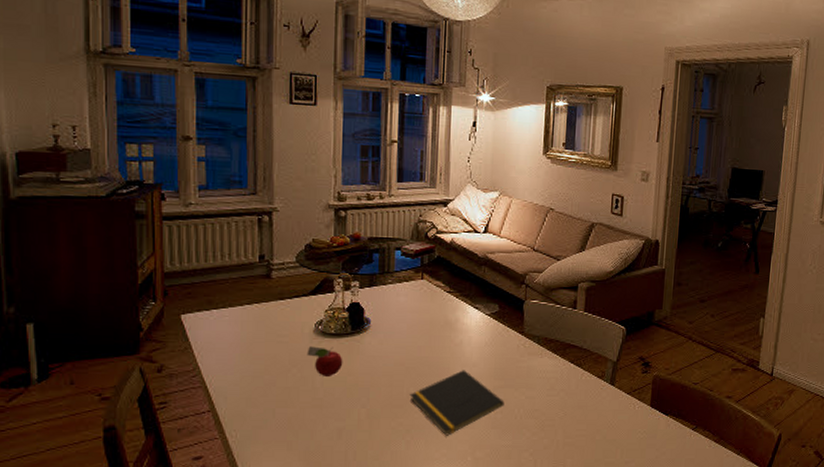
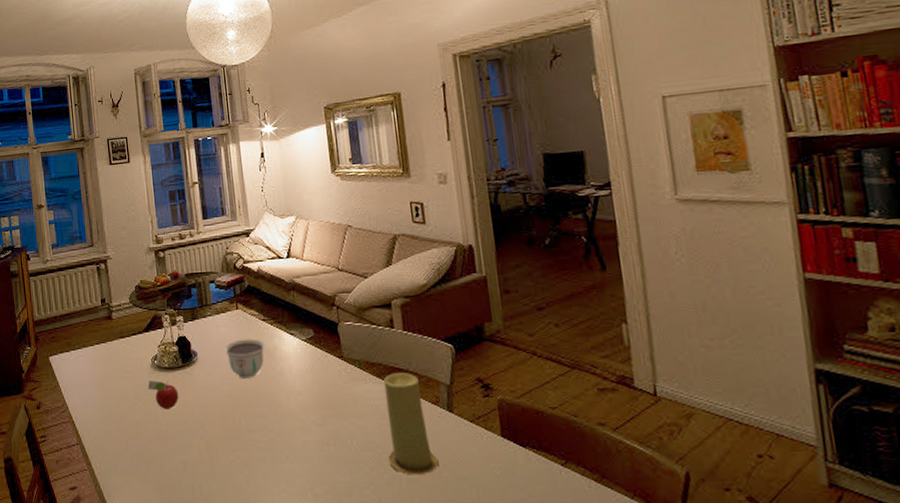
bowl: none [401,309,447,348] -> present [224,339,265,378]
notepad: present [410,370,505,436] -> none [242,399,336,470]
candle: none [550,349,594,439] -> present [383,373,439,475]

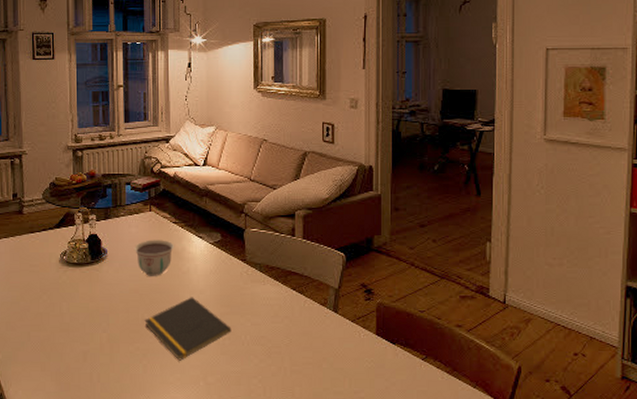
fruit: present [147,380,179,409] -> none [54,275,85,303]
notepad: none [242,399,336,470] -> present [144,297,232,361]
candle: present [383,373,439,475] -> none [276,277,320,367]

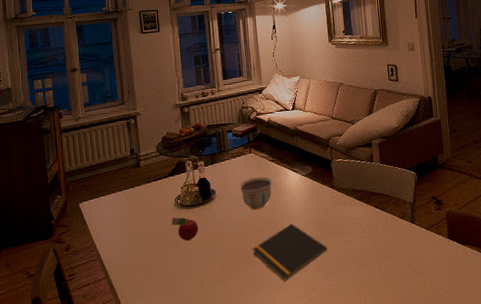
fruit: none [54,275,85,303] -> present [171,216,199,241]

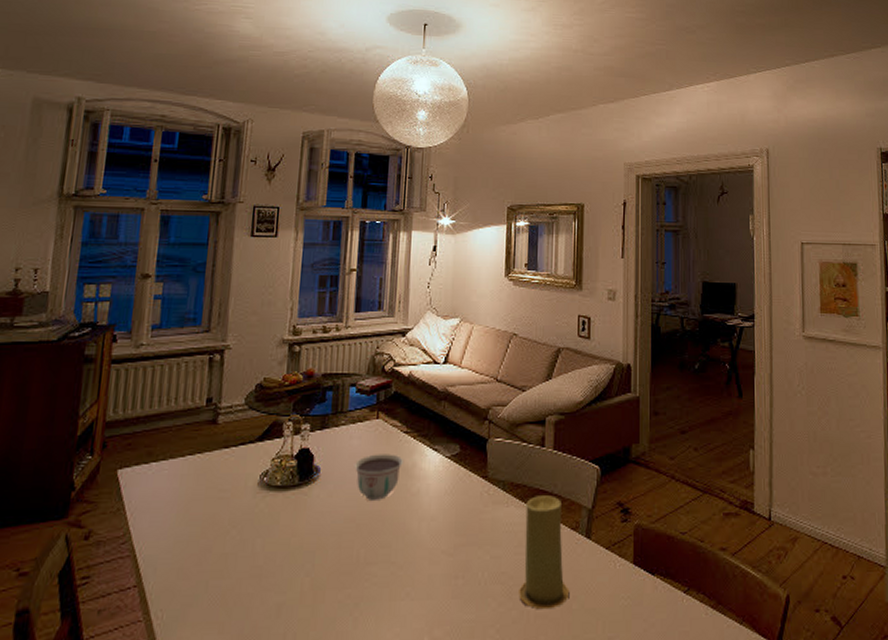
fruit: present [171,216,199,241] -> none [248,502,288,538]
notepad: present [252,223,328,281] -> none [360,525,467,610]
candle: none [364,196,404,275] -> present [519,496,570,610]

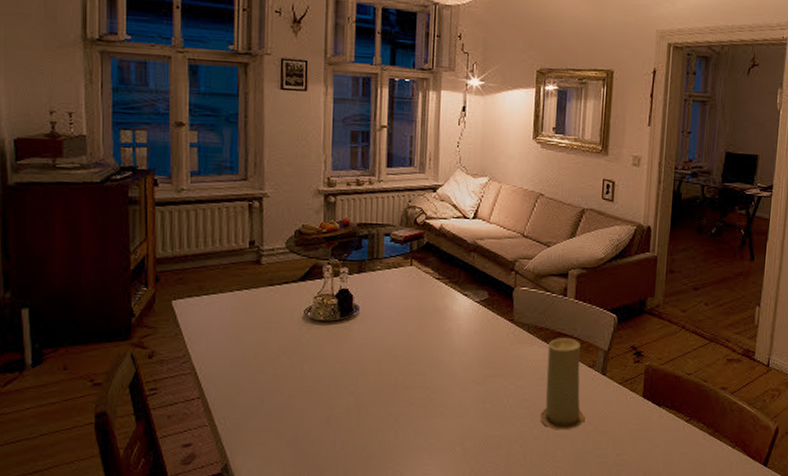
bowl: present [353,454,403,500] -> none [390,296,436,336]

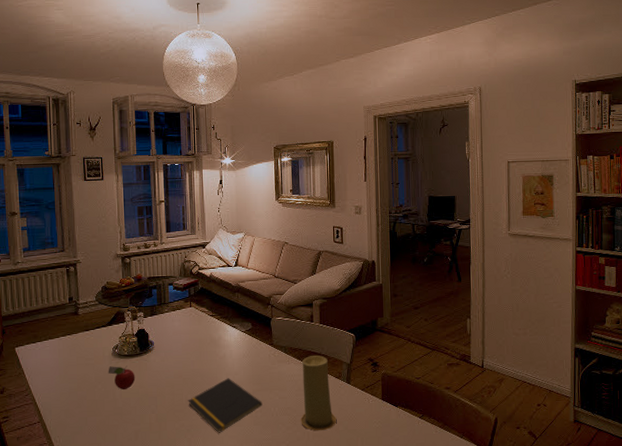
fruit: none [295,333,332,364] -> present [108,365,136,390]
notepad: none [398,358,494,425] -> present [188,378,263,433]

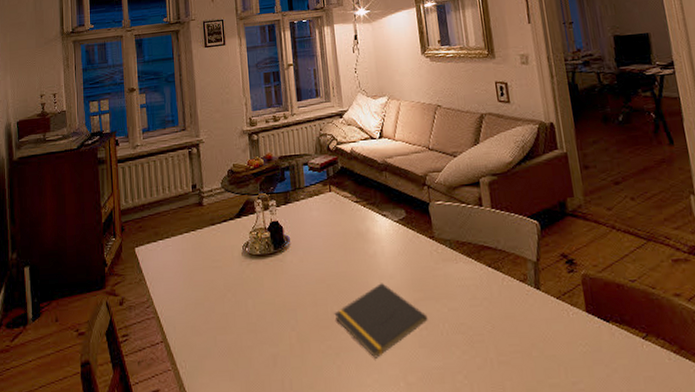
fruit: present [108,365,136,390] -> none [238,268,271,299]
candle: present [301,355,337,431] -> none [473,251,528,357]

